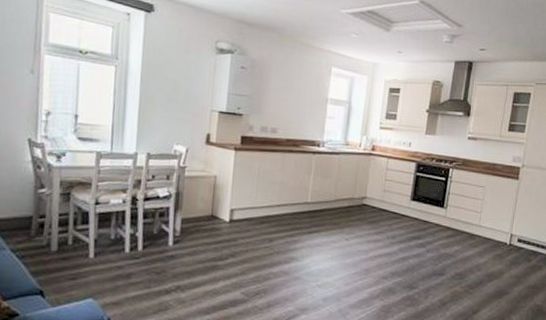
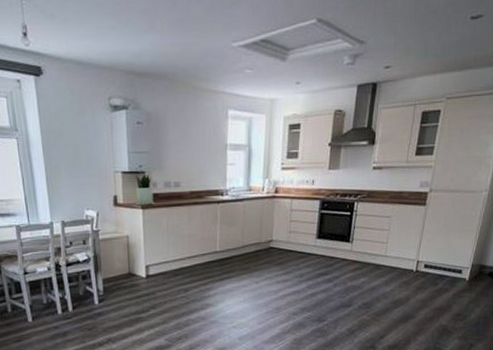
planter: none [228,116,249,149] -> present [135,175,155,207]

